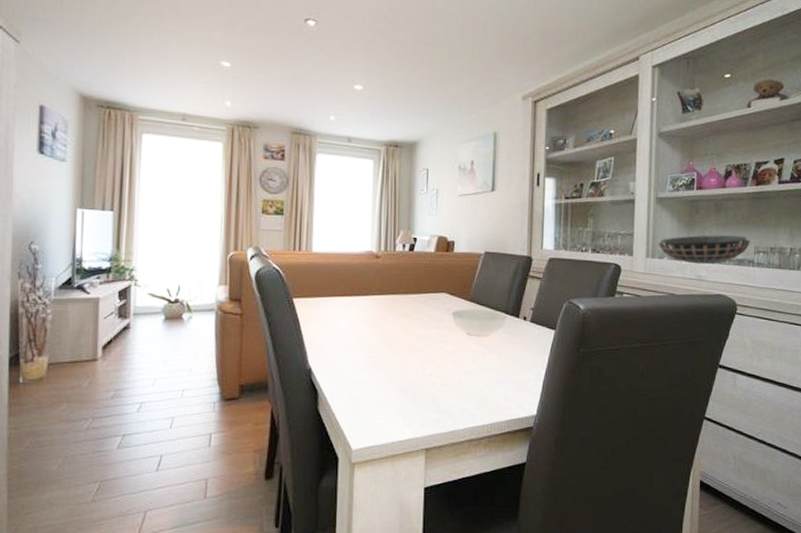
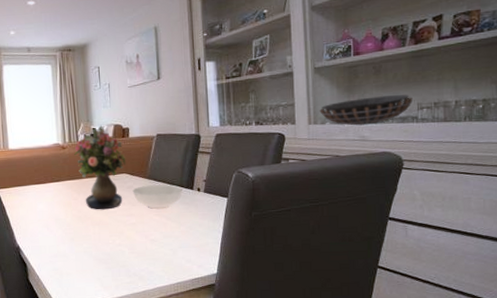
bouquet: none [389,234,448,333] -> present [74,124,126,210]

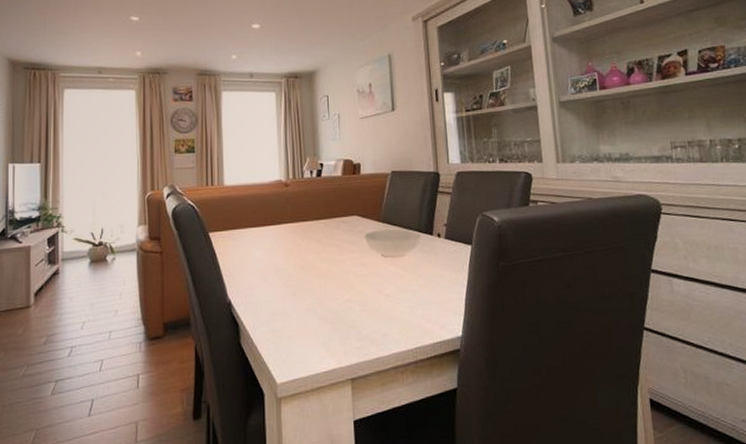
bouquet: present [74,124,126,210] -> none [298,159,357,259]
decorative bowl: present [319,95,413,126] -> none [567,132,665,165]

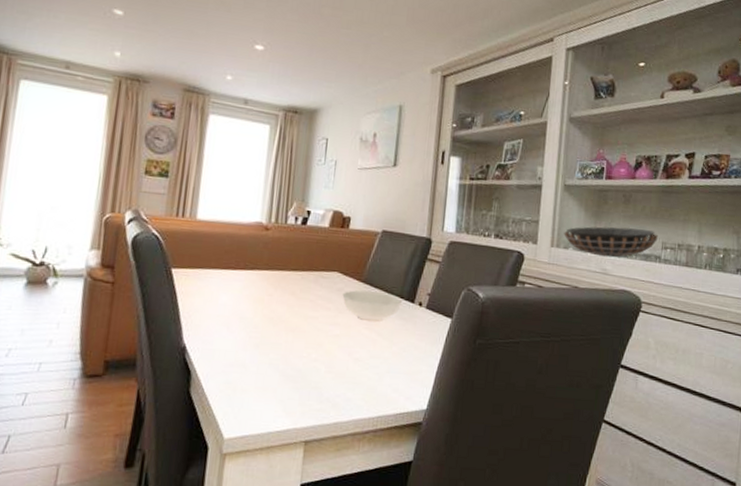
decorative bowl: none [567,132,665,165] -> present [564,227,658,258]

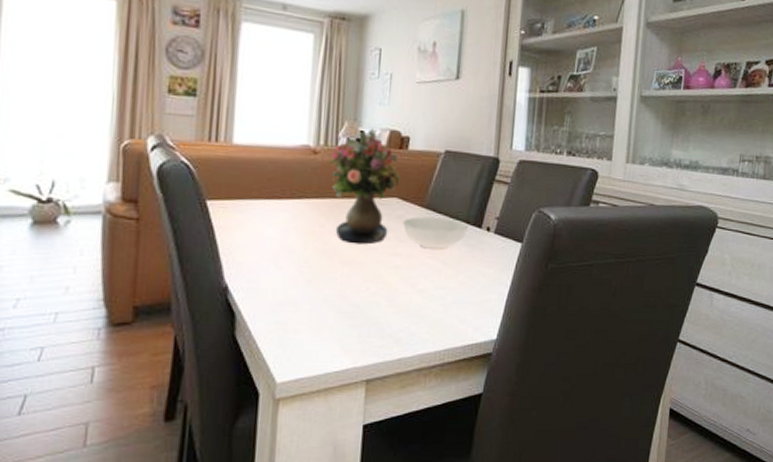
bouquet: none [279,207,341,314] -> present [329,127,400,245]
decorative bowl: present [564,227,658,258] -> none [639,140,736,173]

